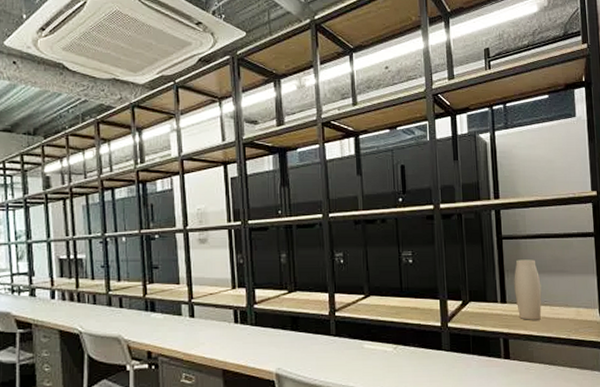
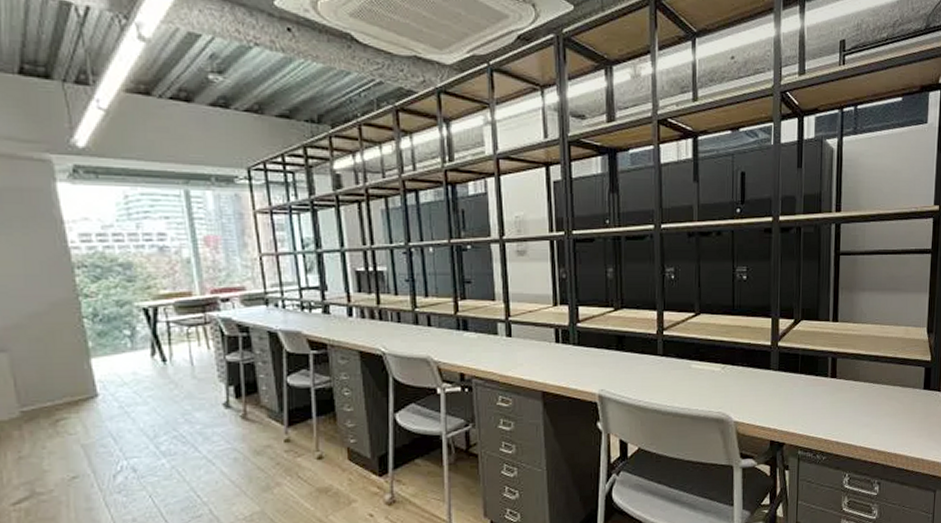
vase: present [514,259,542,320] -> none [847,277,874,339]

